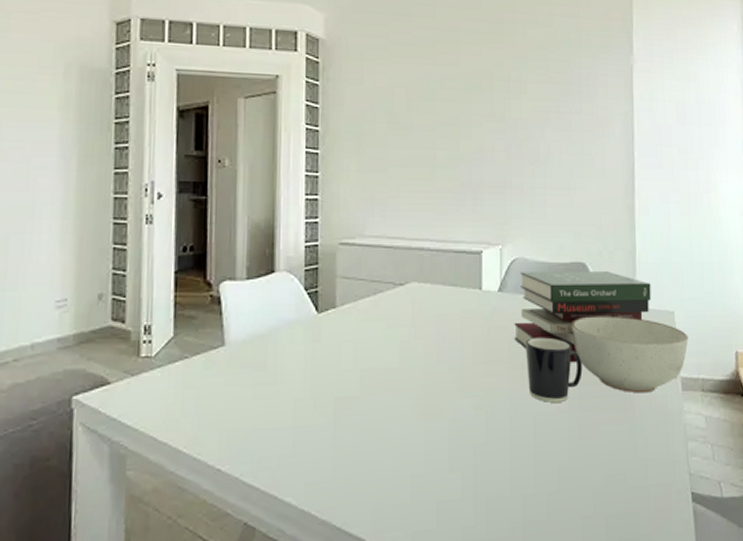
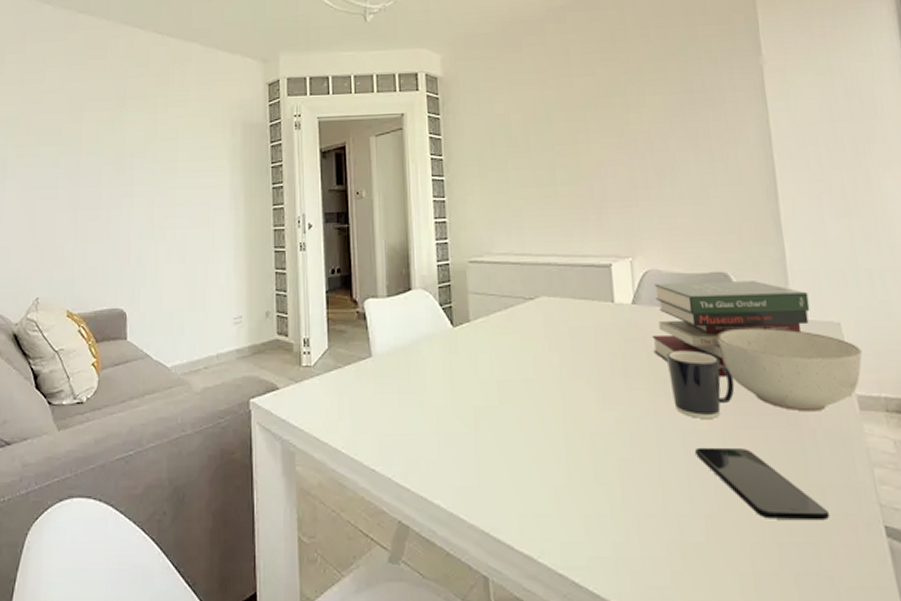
smartphone: none [542,429,650,493] -> present [694,447,831,521]

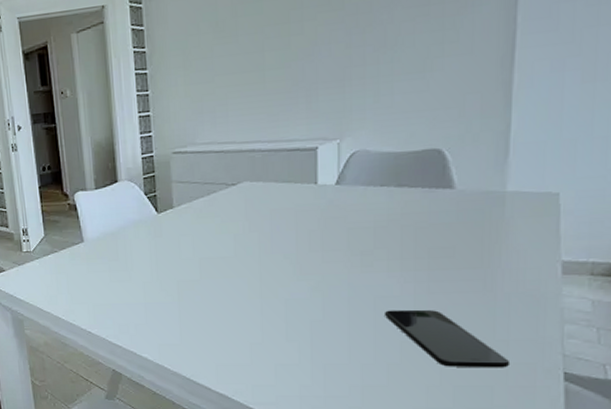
books: present [652,281,810,376] -> none [353,155,529,248]
mug: present [665,350,735,418] -> none [365,225,433,286]
bowl: present [715,327,863,412] -> none [419,201,578,277]

